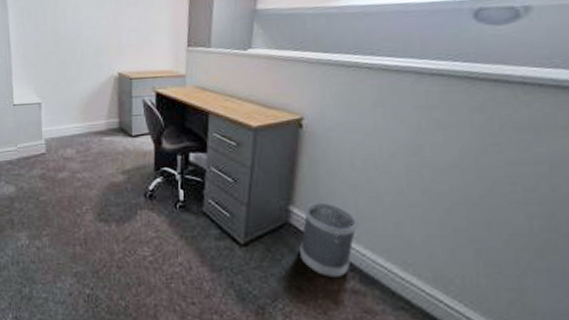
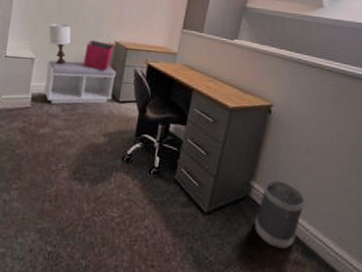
lamp: none [49,62,74,105] -> present [48,23,72,65]
bench: none [54,99,124,147] -> present [43,60,116,104]
storage bin: none [89,74,118,105] -> present [83,39,114,70]

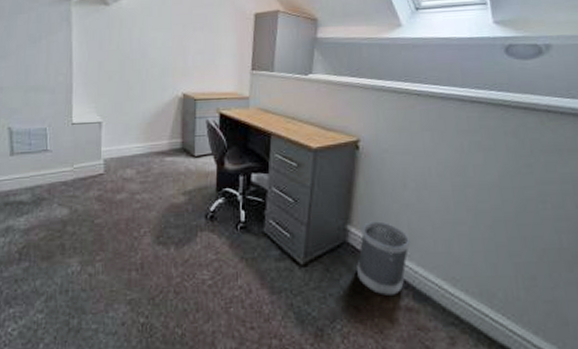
bench: present [43,60,116,104] -> none [115,119,188,167]
lamp: present [48,23,72,65] -> none [112,81,137,125]
storage bin: present [83,39,114,70] -> none [152,94,182,126]

